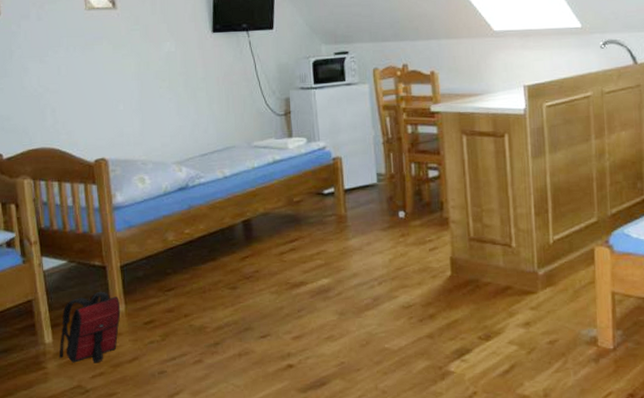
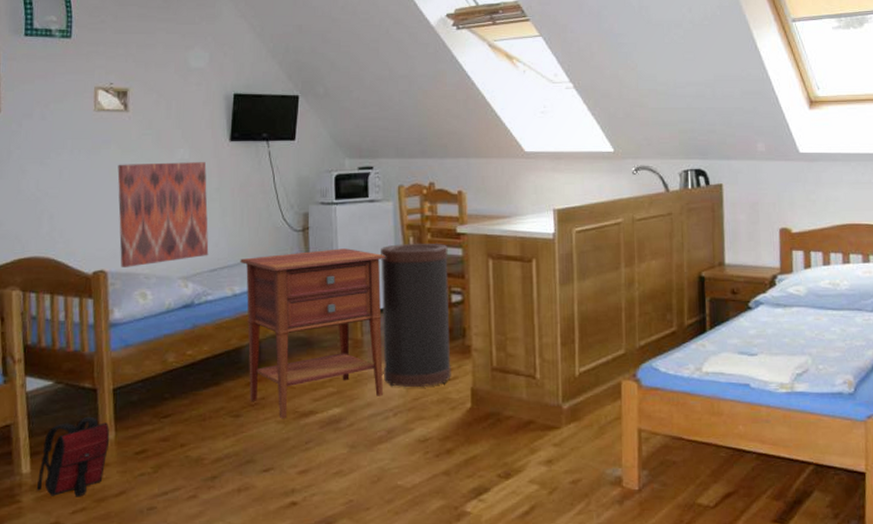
wall art: none [110,54,199,155] -> present [117,162,209,267]
nightstand: none [228,130,367,290] -> present [240,248,386,419]
trash can: none [359,122,431,259] -> present [381,243,451,388]

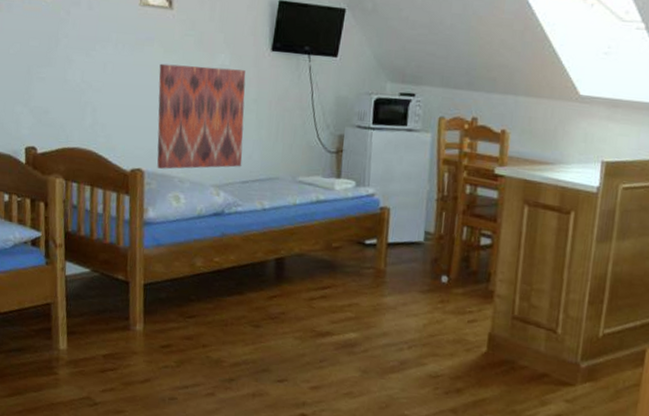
backpack: present [36,416,110,497] -> none [71,306,139,378]
nightstand: present [240,248,386,419] -> none [270,173,418,336]
trash can: present [381,243,451,388] -> none [402,178,483,326]

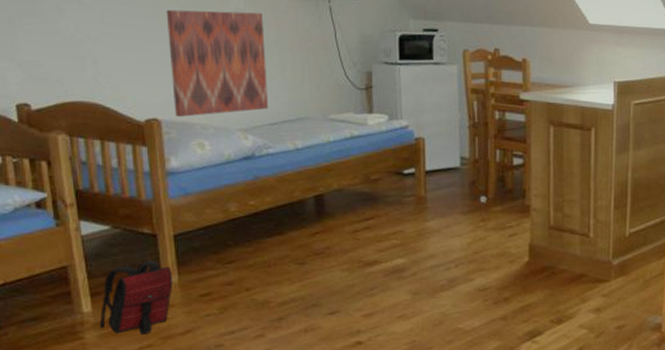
backpack: none [71,306,139,378] -> present [99,260,173,335]

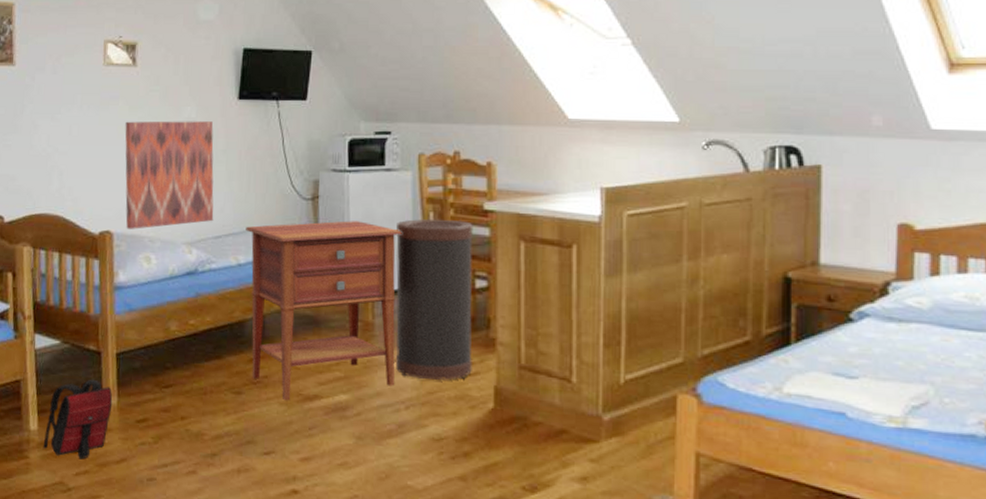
nightstand: none [302,108,450,268] -> present [245,221,402,401]
trash can: none [445,107,511,242] -> present [396,219,473,380]

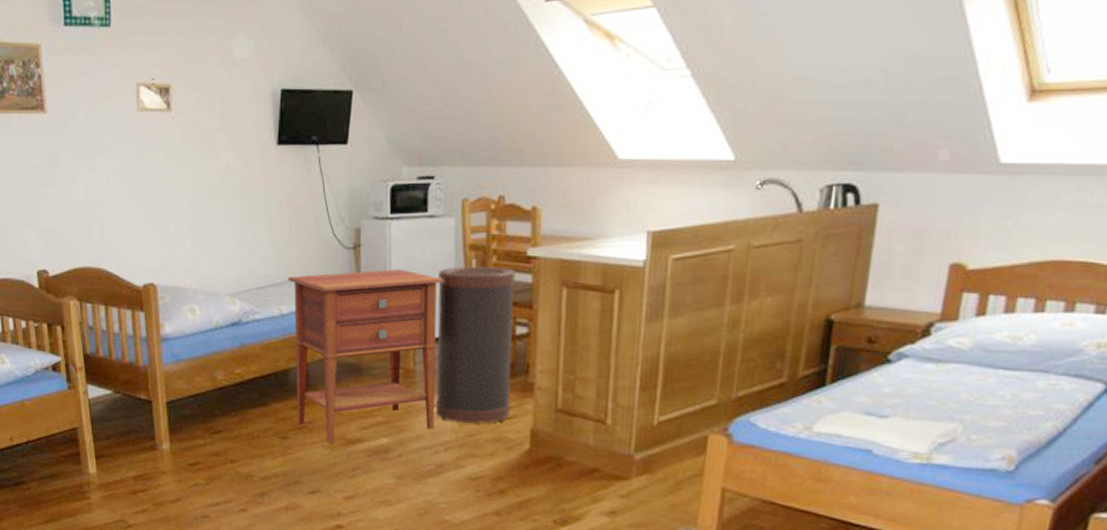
backpack: present [42,379,113,460] -> none [102,426,166,500]
wall art: present [125,121,214,229] -> none [163,169,256,281]

